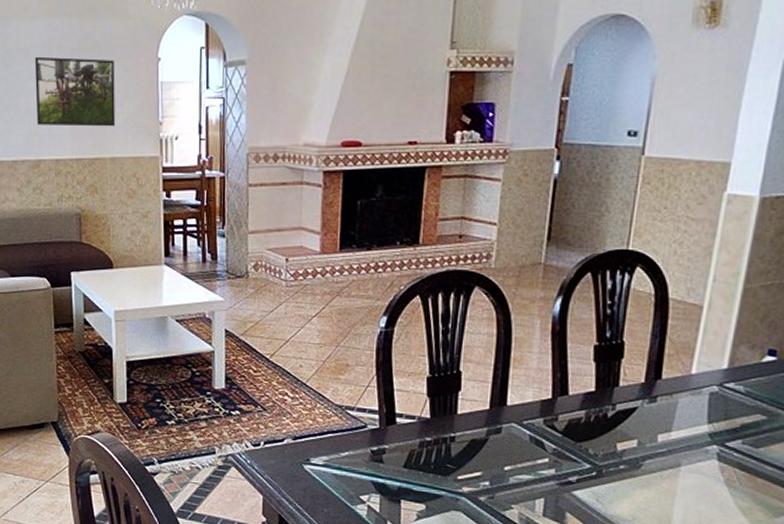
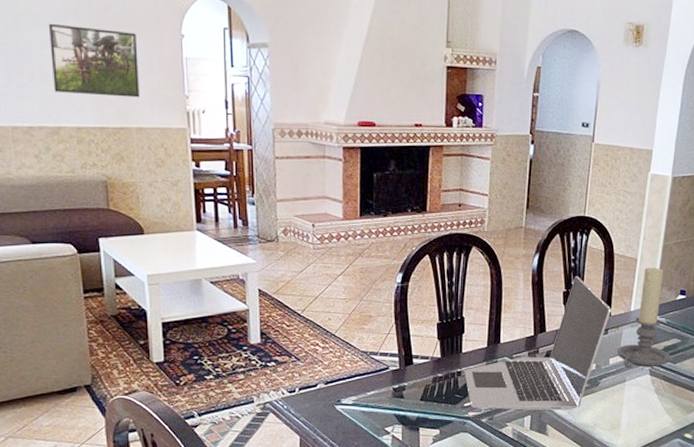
laptop: none [459,326,663,497] -> present [465,276,611,411]
candle holder: none [669,317,751,451] -> present [617,267,671,368]

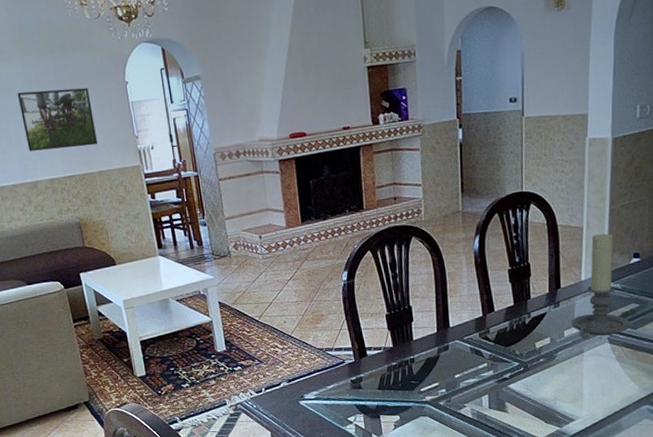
laptop: present [465,276,611,411] -> none [417,252,561,393]

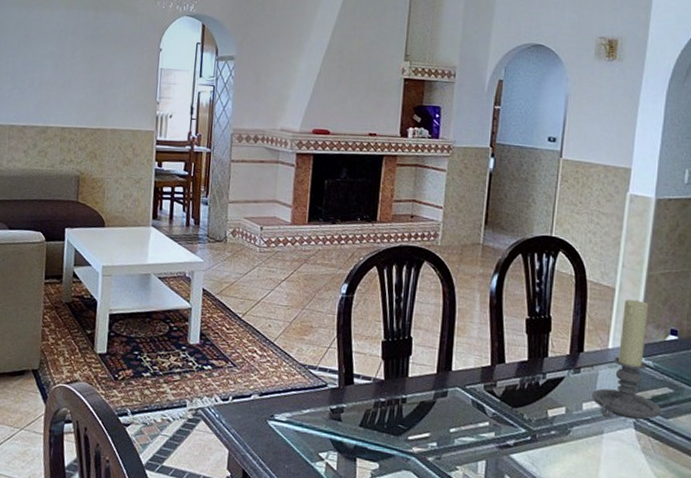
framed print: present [17,87,98,152] -> none [48,39,122,103]

